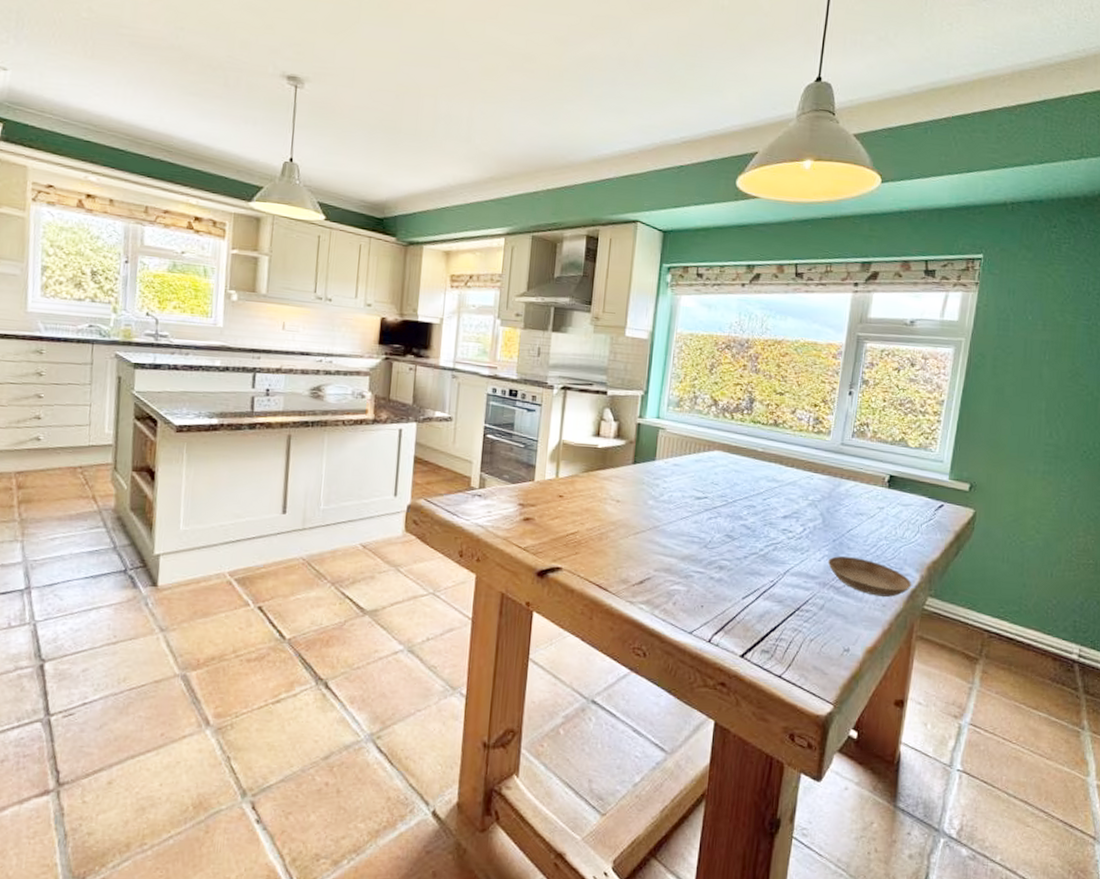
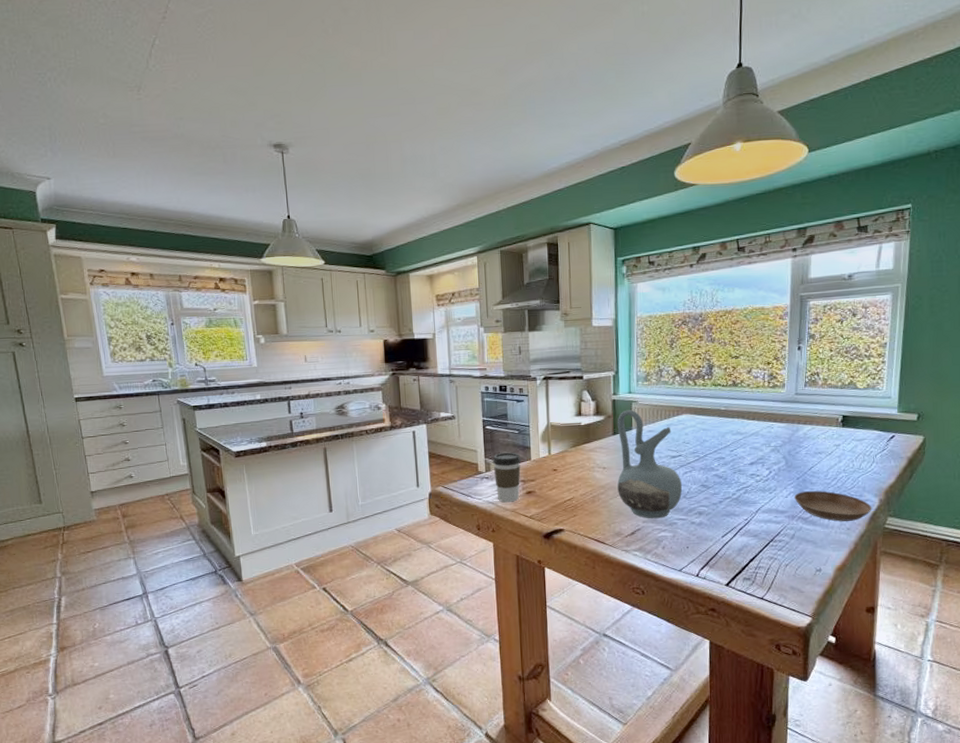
coffee cup: none [488,467,523,528] -> present [492,452,521,503]
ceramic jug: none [630,436,705,569] -> present [617,409,683,519]

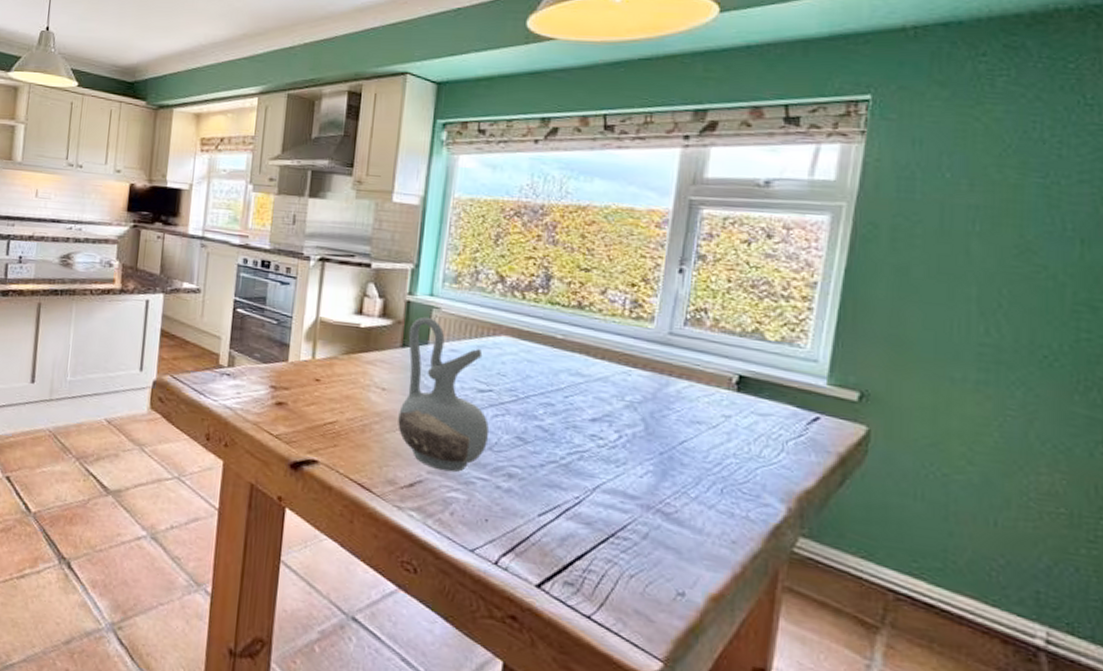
coffee cup: present [492,452,521,503] -> none [237,345,276,412]
saucer: present [795,491,872,522] -> none [653,473,775,532]

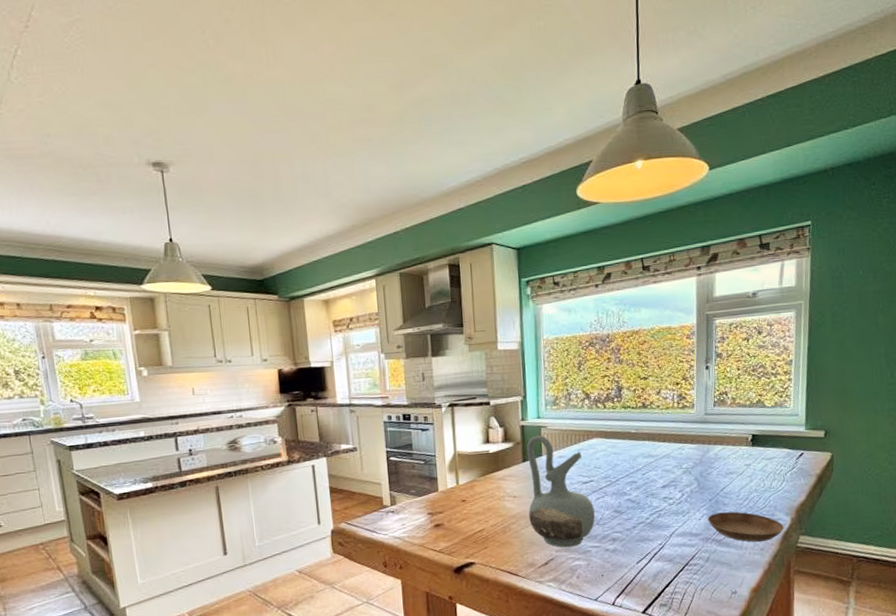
saucer: none [653,473,775,532] -> present [708,511,785,542]

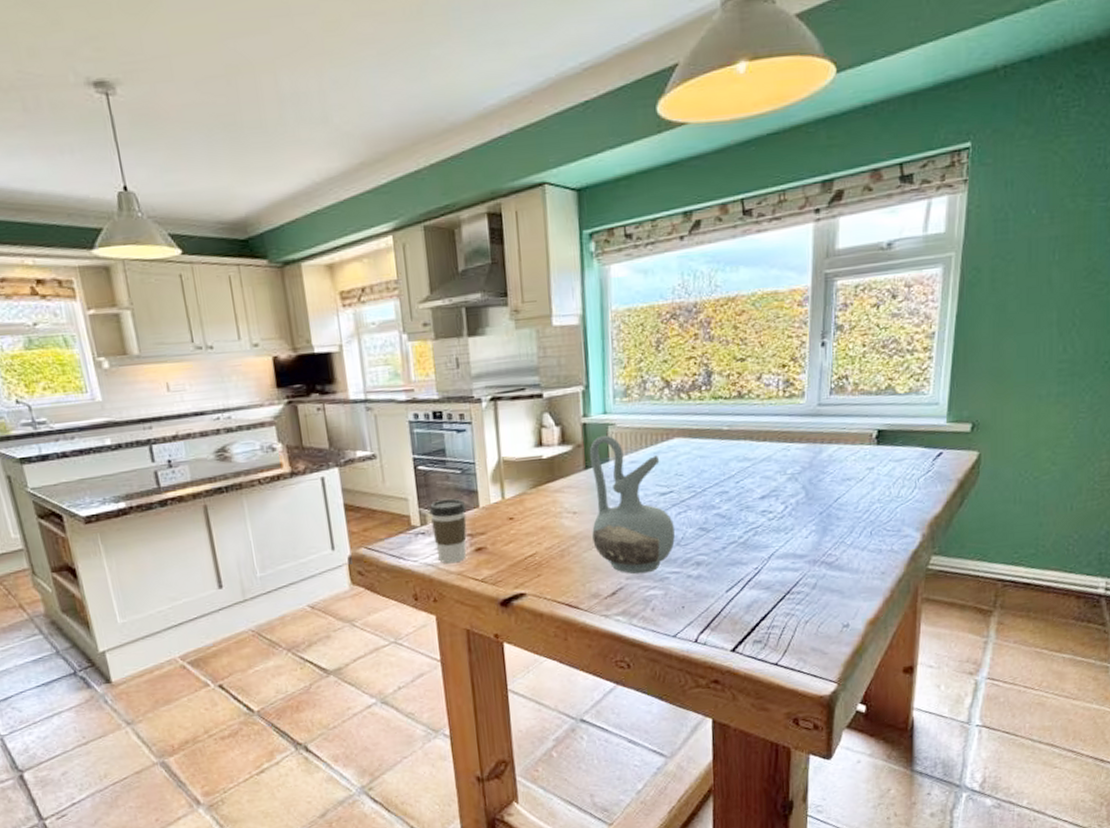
coffee cup: none [398,483,428,537] -> present [429,498,467,564]
saucer: present [708,511,785,542] -> none [817,527,913,565]

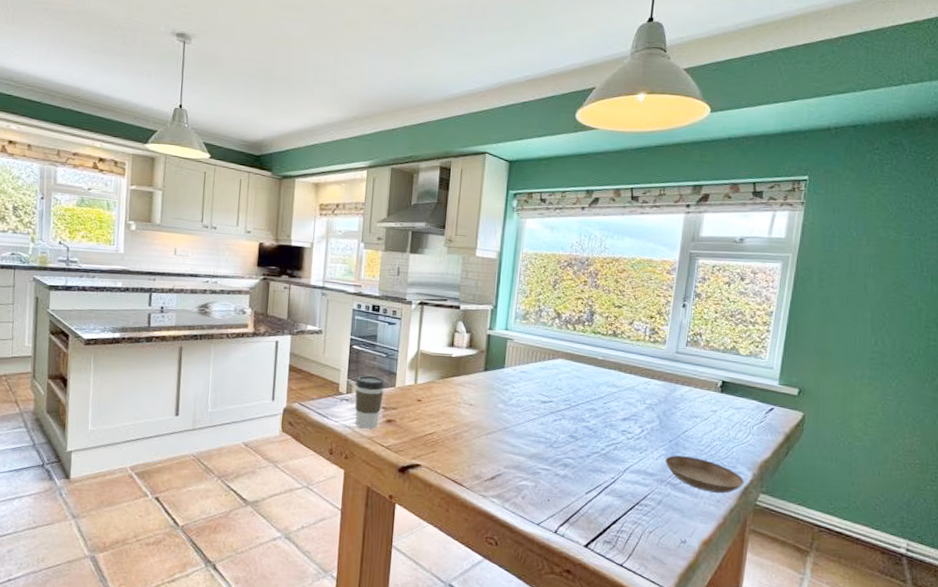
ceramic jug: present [589,435,676,574] -> none [482,346,550,466]
saucer: none [817,527,913,565] -> present [665,455,745,493]

